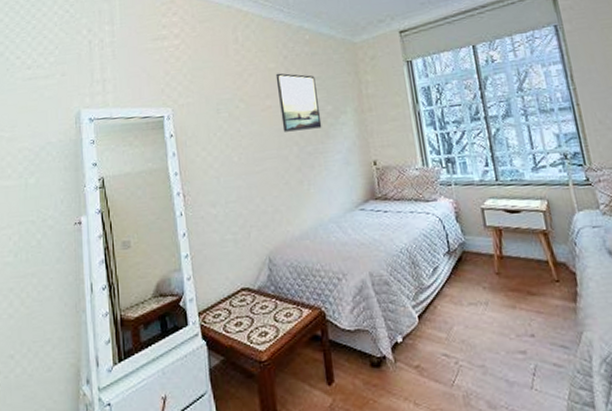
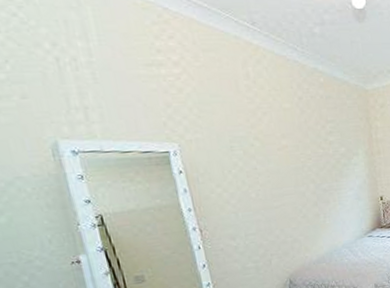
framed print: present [275,73,322,132] -> none [291,113,336,171]

